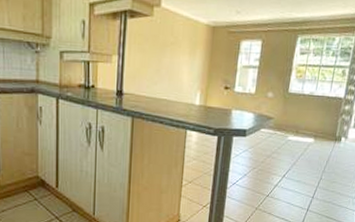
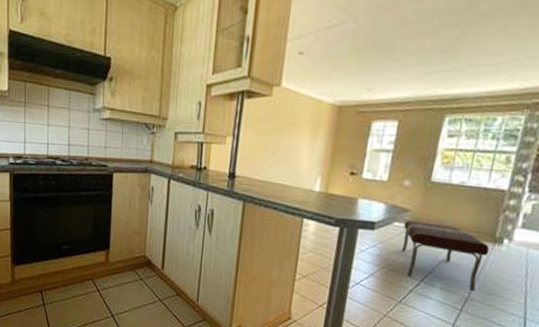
bench: none [267,126,332,181] -> present [401,220,490,291]

